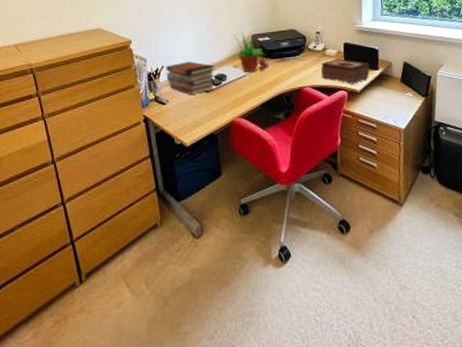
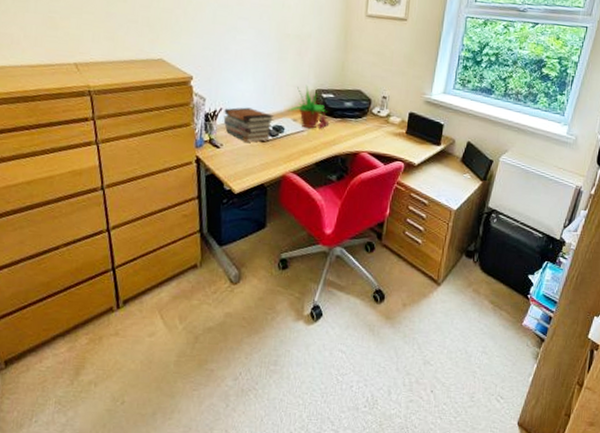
tissue box: present [321,59,370,84] -> none [381,127,432,157]

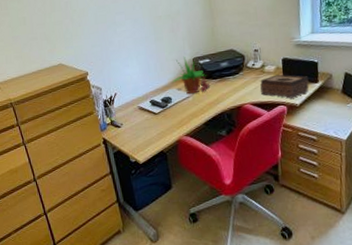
book stack: present [223,107,275,143] -> none [118,87,162,118]
tissue box: none [381,127,432,157] -> present [260,74,309,99]

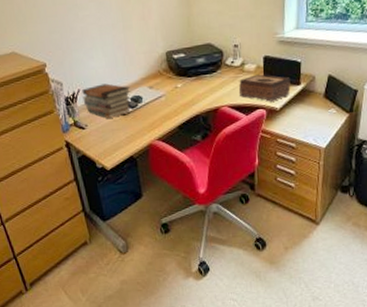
book stack: none [118,87,162,118] -> present [82,83,131,118]
potted plant: present [172,56,210,94] -> none [143,49,184,93]

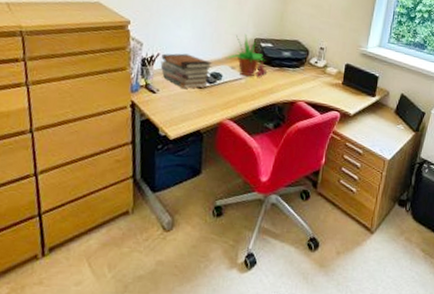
potted plant: none [143,49,184,93] -> present [227,33,267,78]
tissue box: present [239,74,291,102] -> none [318,78,367,107]

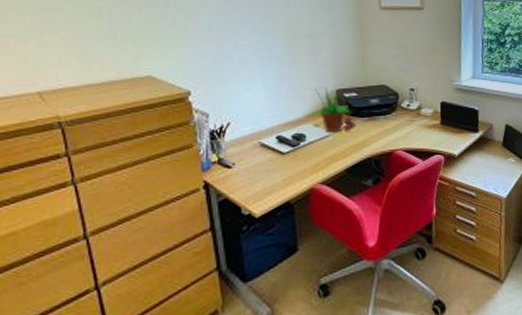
book stack: present [160,53,213,89] -> none [232,118,293,157]

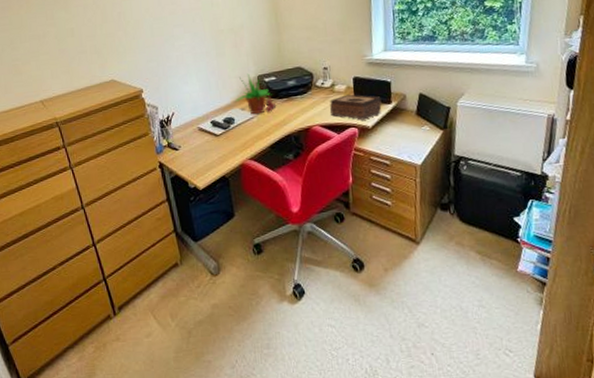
tissue box: none [415,119,469,148] -> present [330,94,382,121]

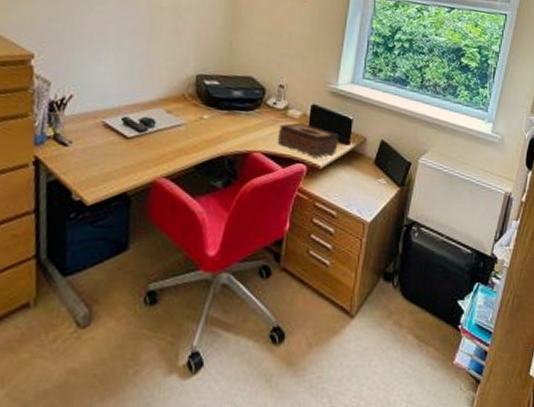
potted plant: present [235,73,276,115] -> none [161,68,212,124]

